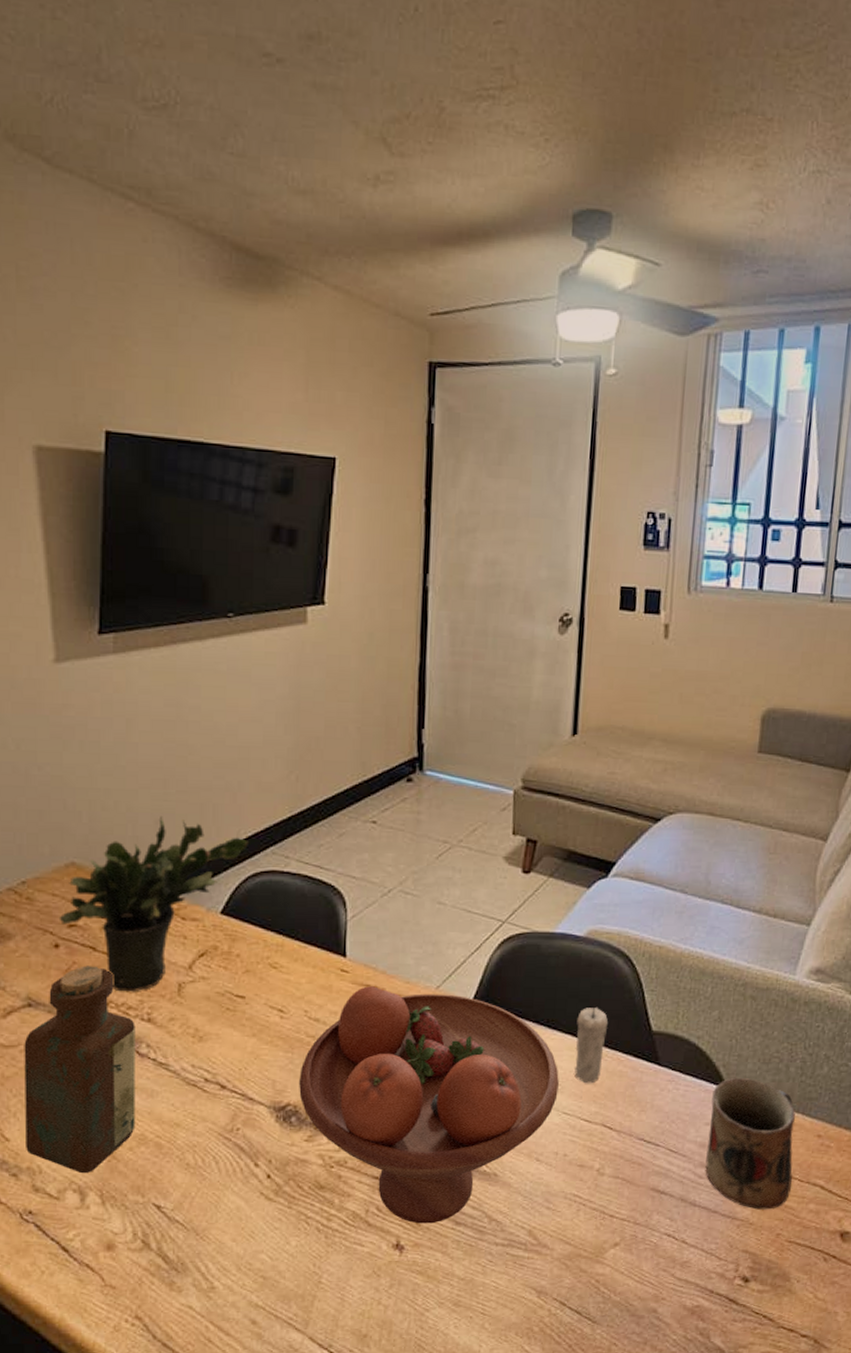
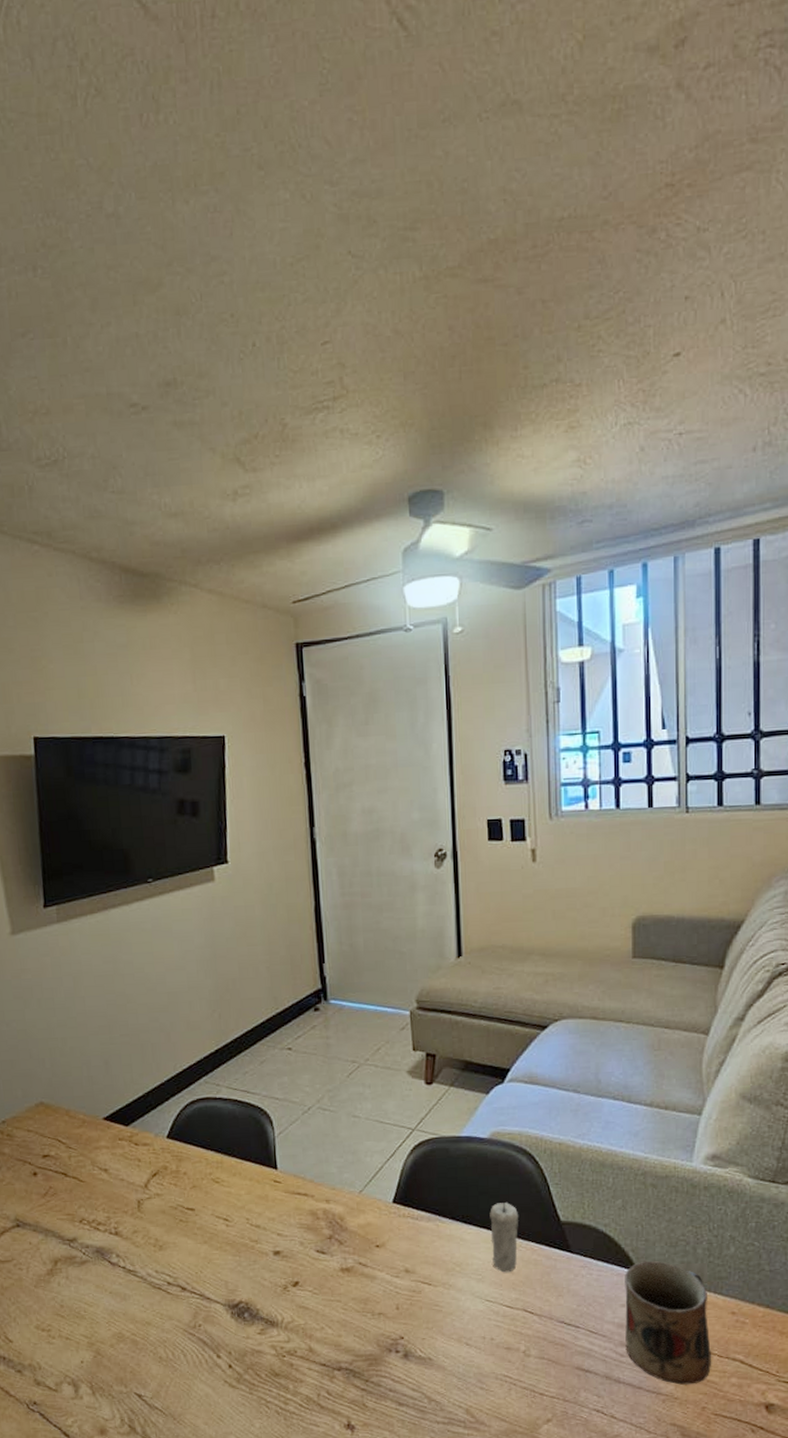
bottle: present [24,966,135,1174] -> none [16,1189,114,1369]
potted plant: present [59,816,248,992] -> none [34,1057,184,1210]
fruit bowl: present [299,986,559,1224] -> none [247,1194,479,1405]

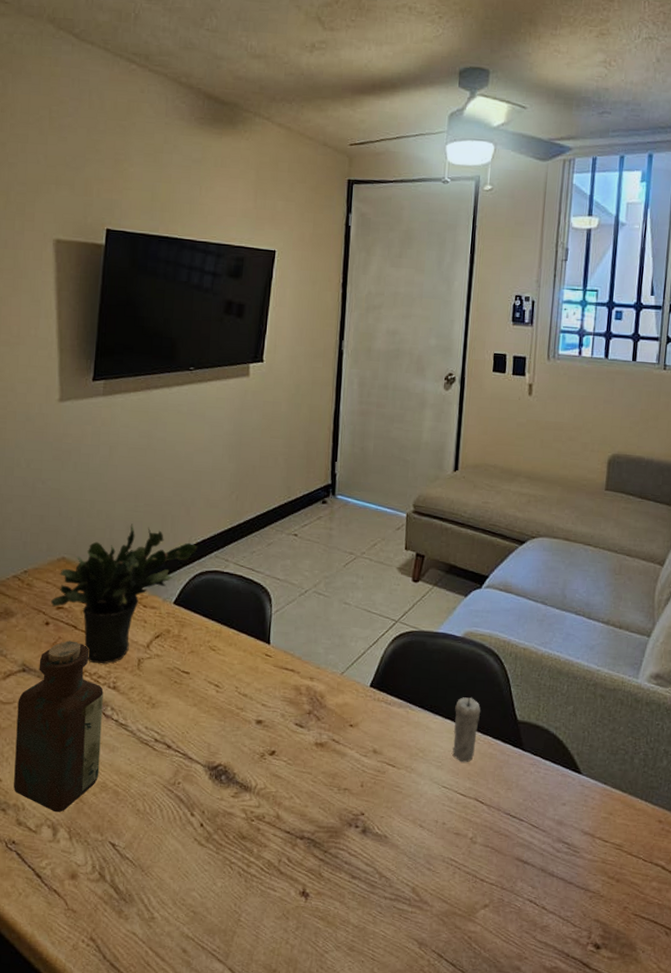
bottle: none [16,1189,114,1369] -> present [14,640,104,813]
potted plant: none [34,1057,184,1210] -> present [50,523,198,664]
mug: present [625,1260,712,1385] -> none [562,764,639,884]

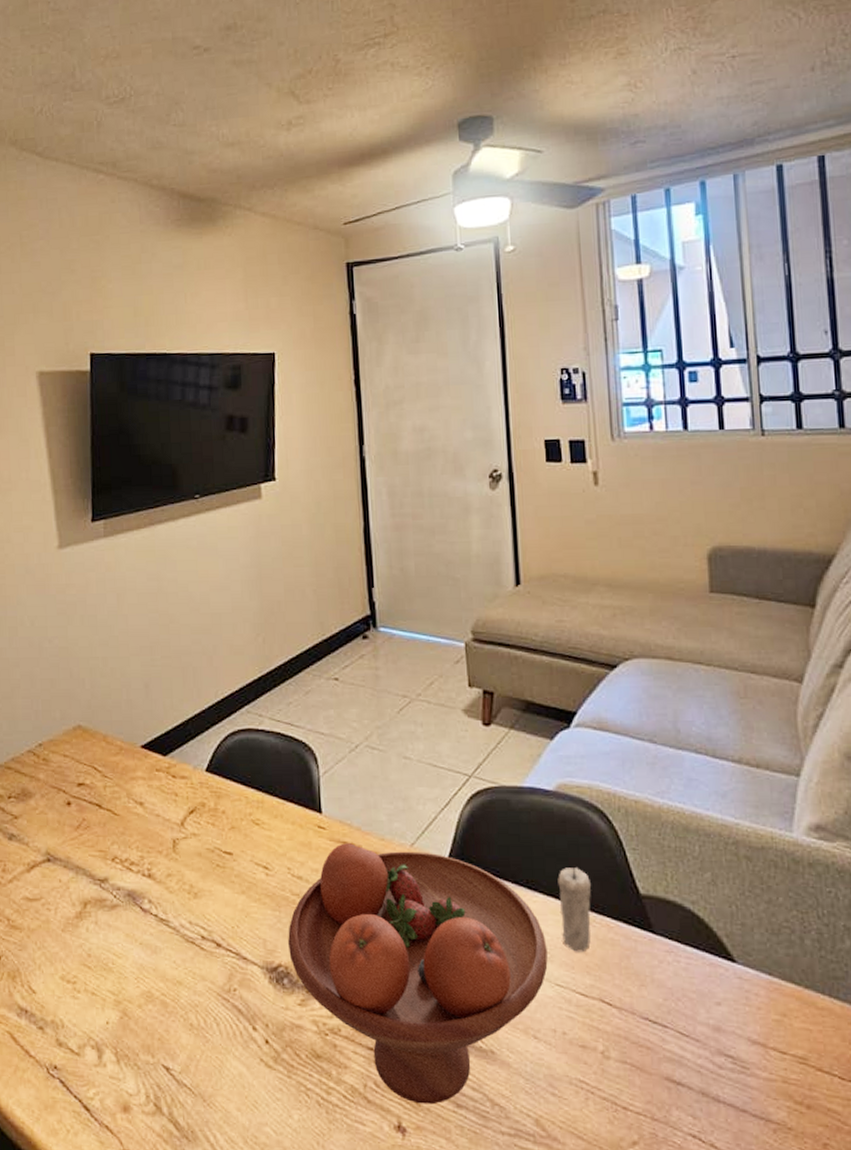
bottle: present [14,640,104,813] -> none [45,822,143,1030]
potted plant: present [50,523,198,664] -> none [69,680,226,848]
fruit bowl: none [228,669,440,876] -> present [288,843,548,1105]

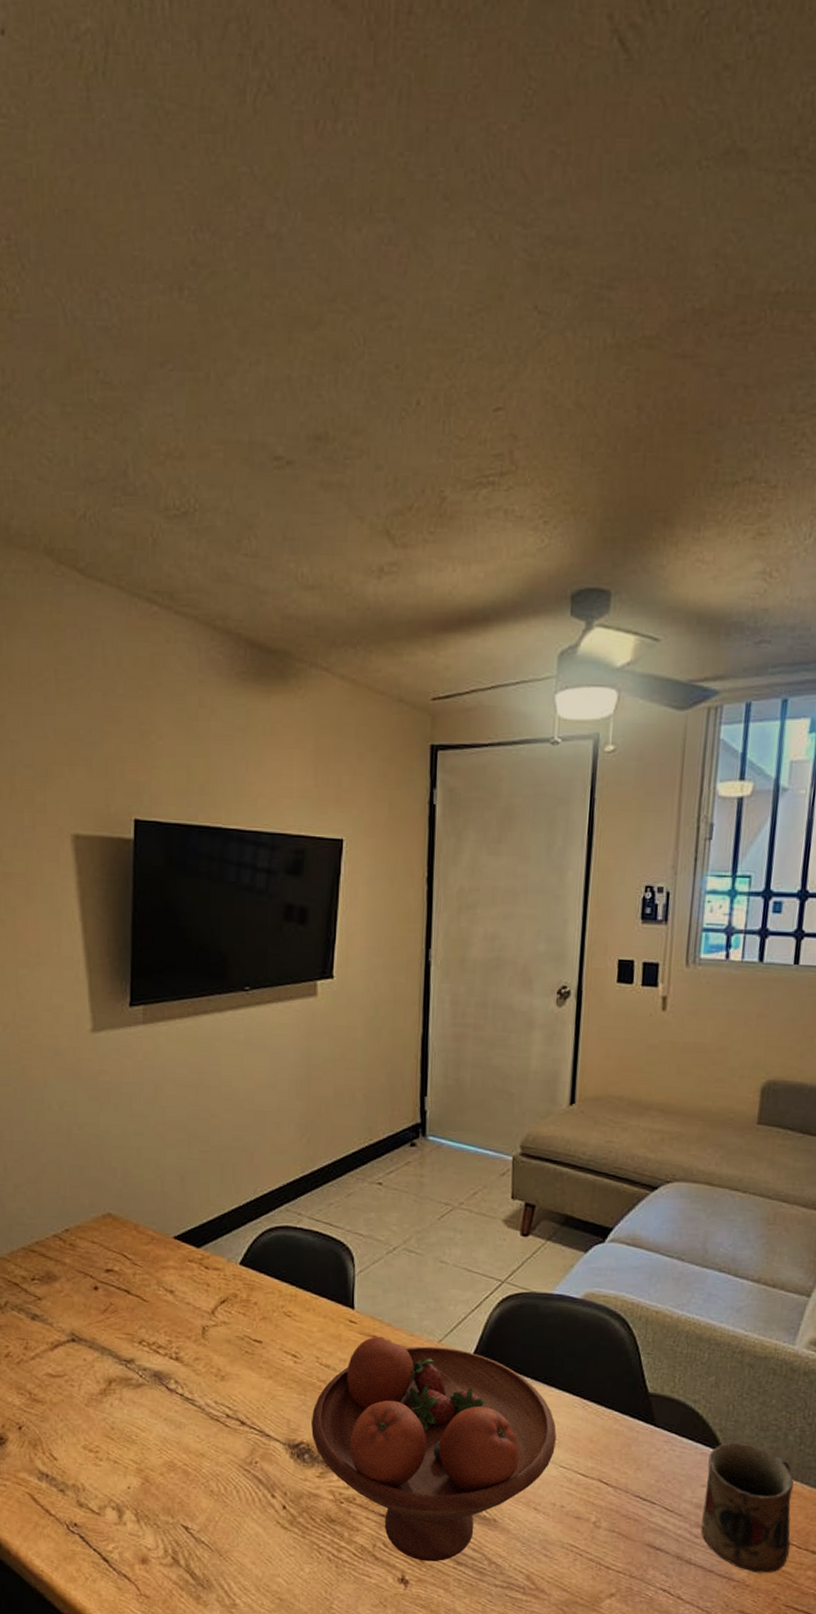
candle: present [558,865,592,952] -> none [571,1365,605,1440]
mug: none [719,949,832,1112] -> present [701,1442,794,1573]

